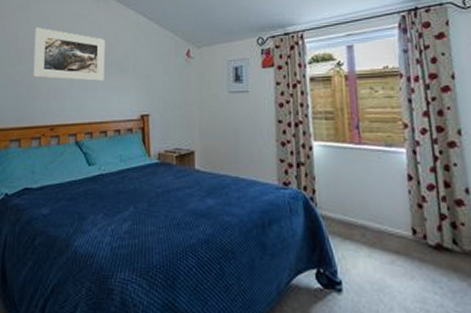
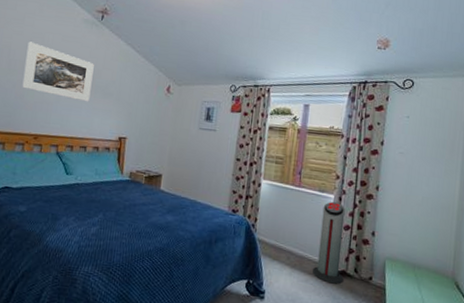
air purifier: none [395,157,440,263] -> present [313,202,346,284]

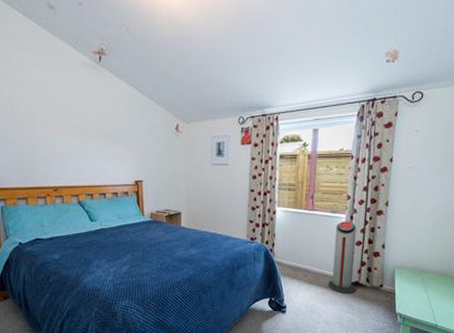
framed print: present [22,41,94,102] -> none [29,93,101,150]

